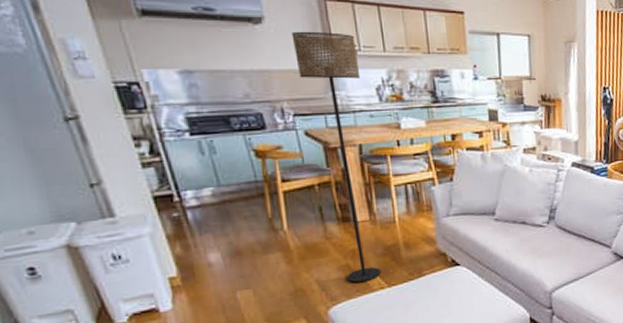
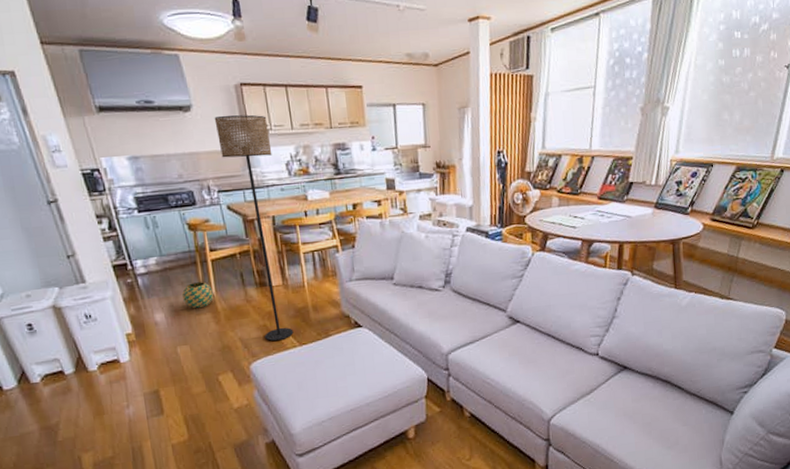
decorative ball: none [244,216,286,247] -> present [181,282,214,309]

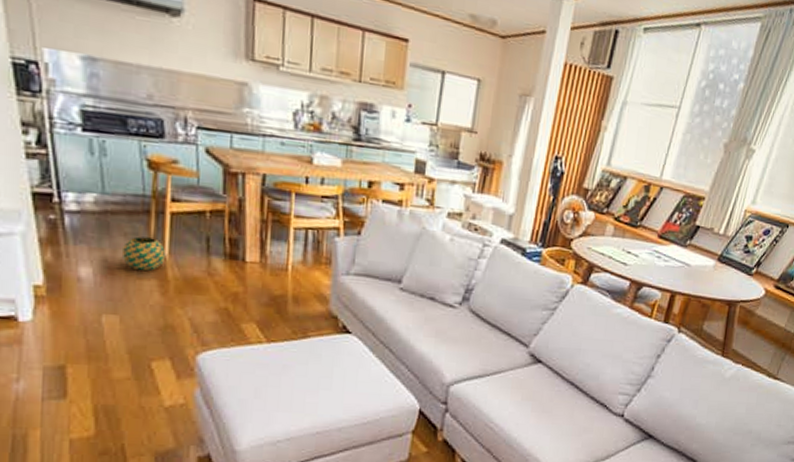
floor lamp: present [214,114,294,342] -> none [210,32,280,332]

